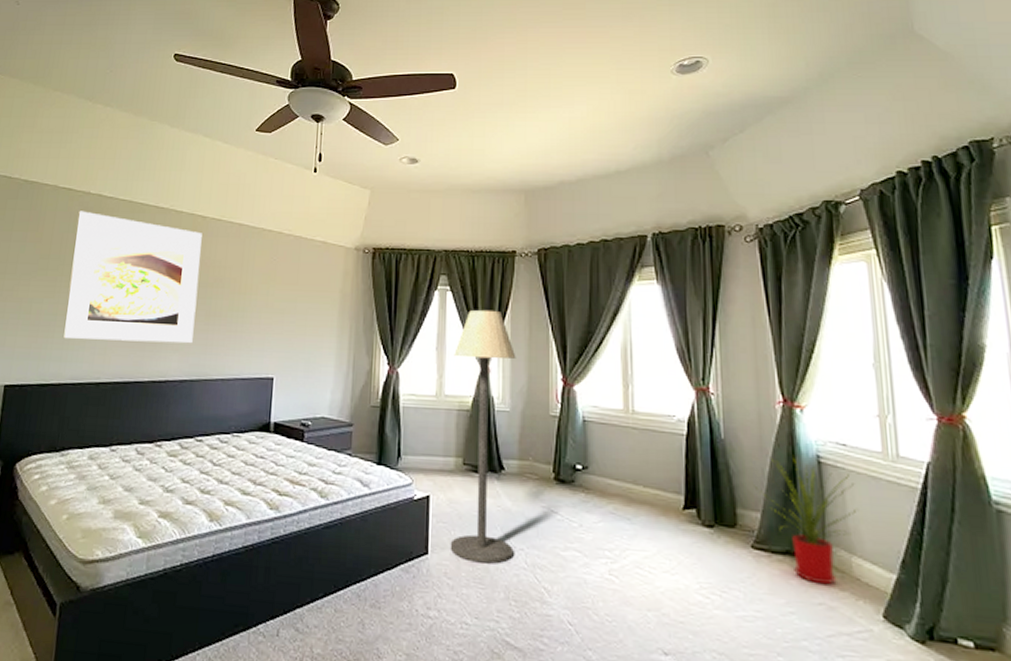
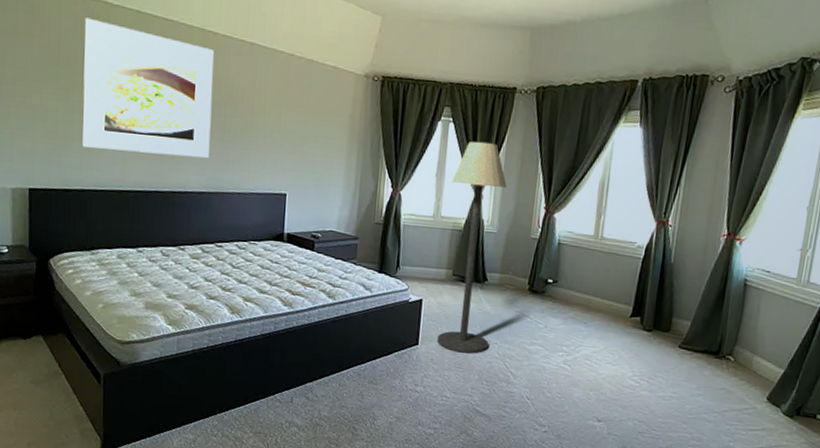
house plant: present [754,456,857,585] -> none [689,279,770,376]

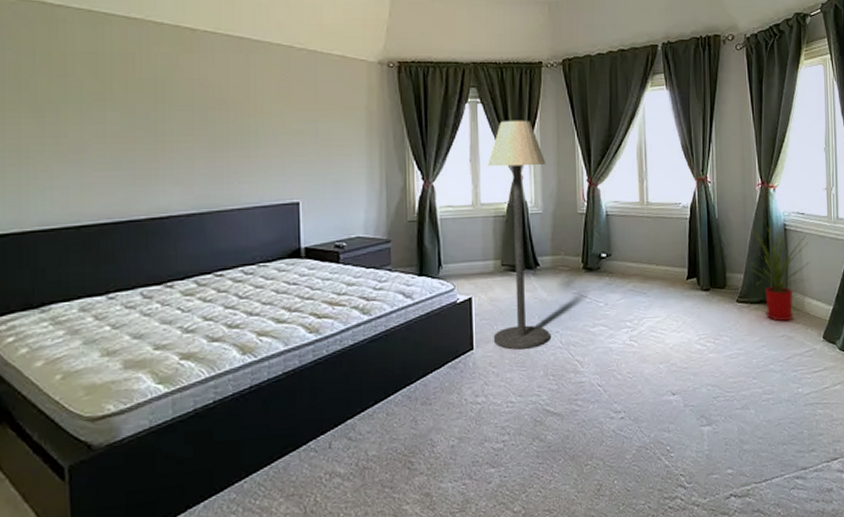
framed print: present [82,17,214,158] -> none [14,22,197,178]
house plant: none [689,279,770,376] -> present [739,228,810,322]

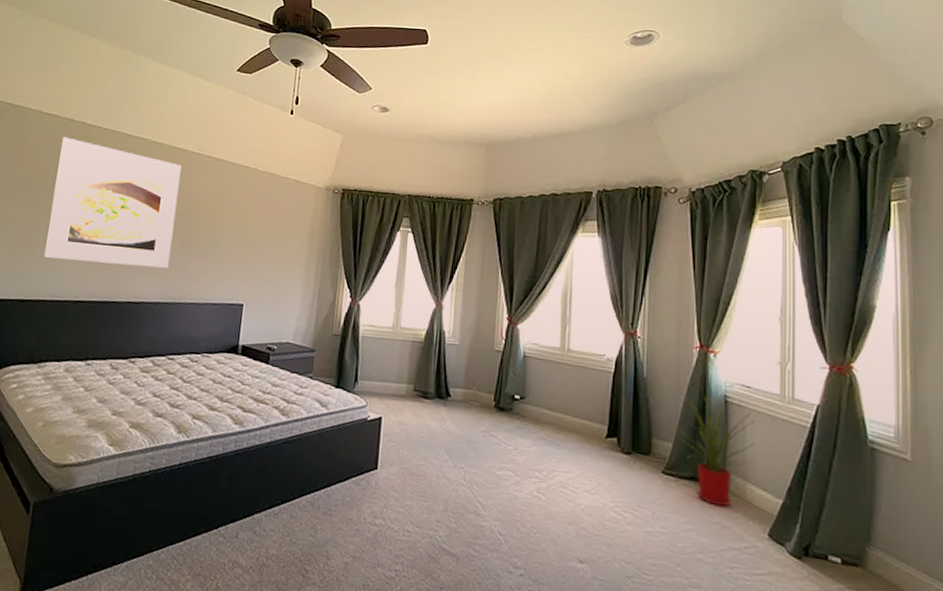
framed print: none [14,22,197,178] -> present [44,137,182,268]
floor lamp: present [488,120,550,350] -> none [397,251,468,480]

